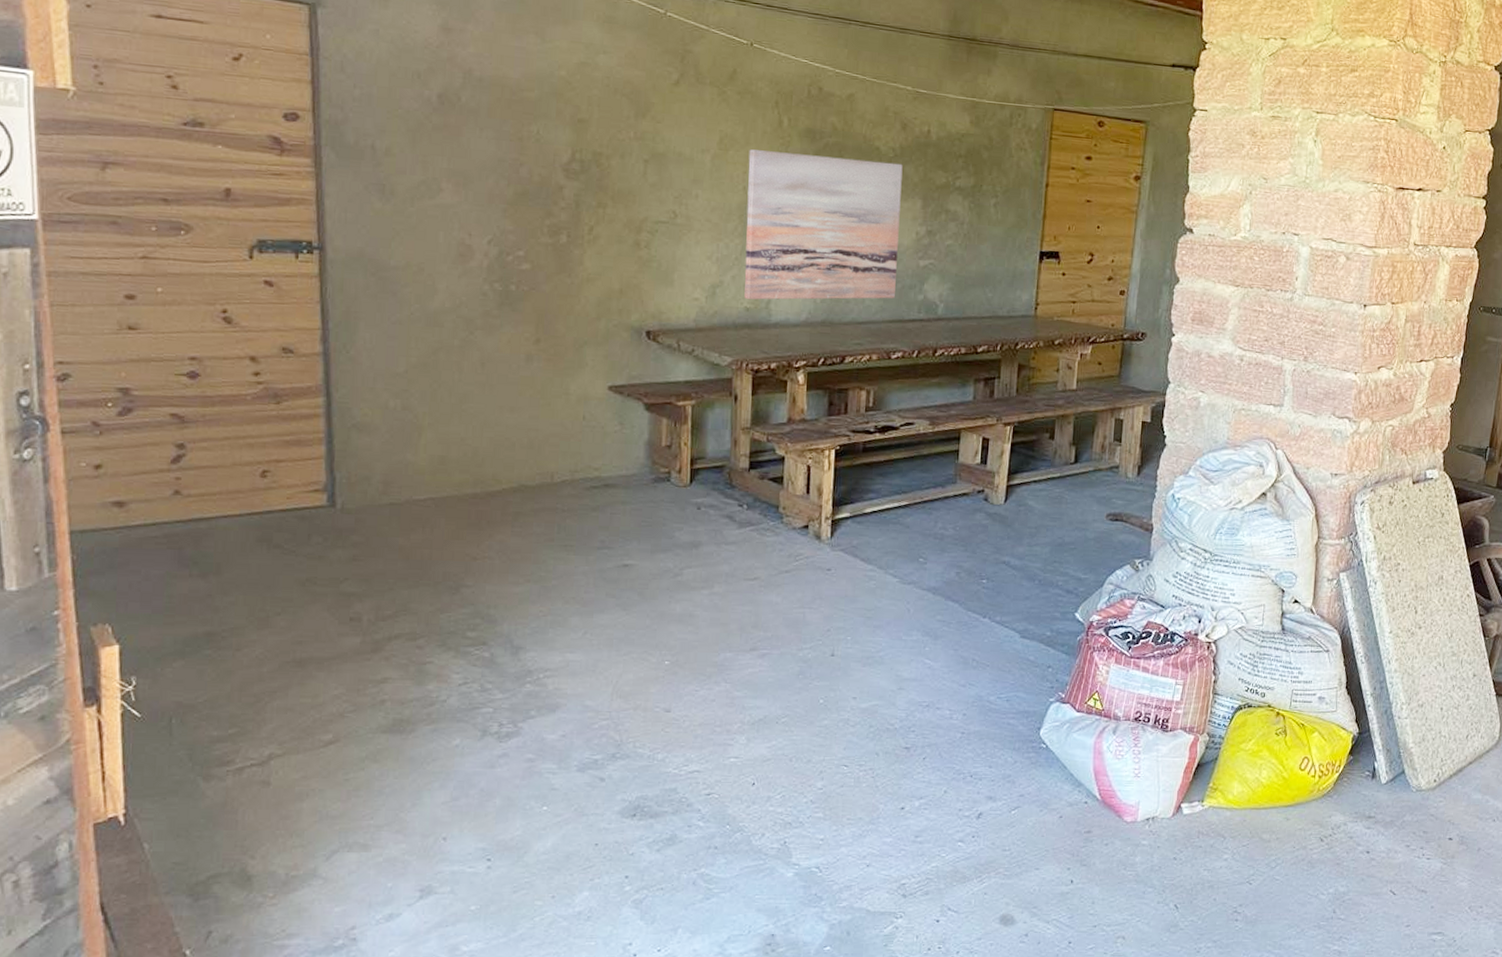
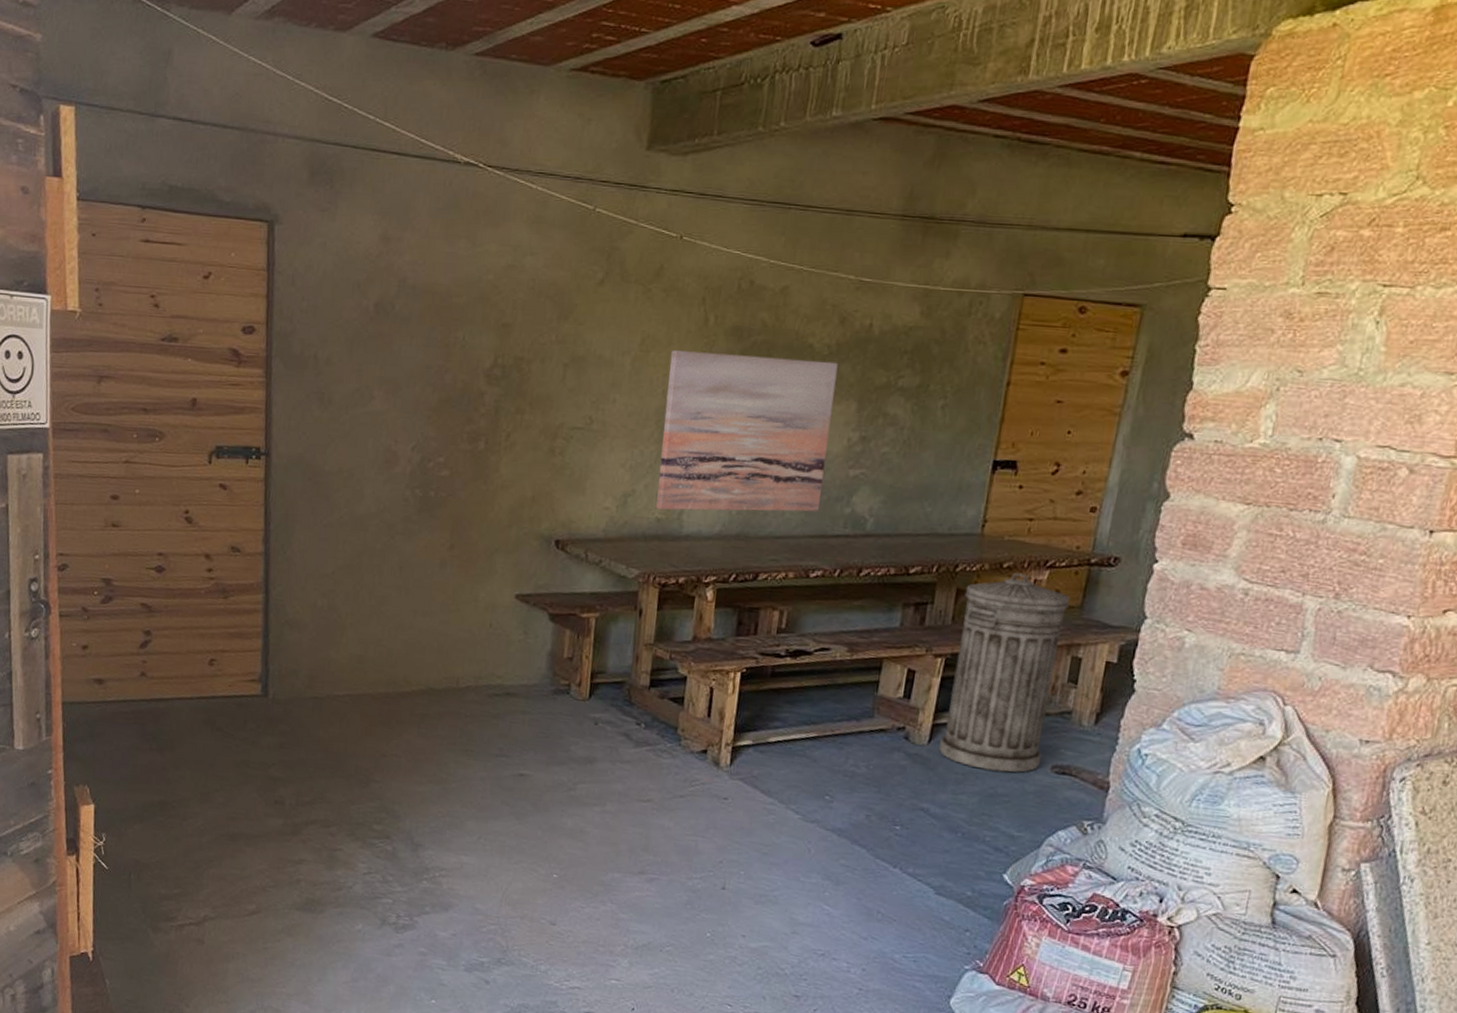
trash can: none [1014,349,1110,523] -> present [939,573,1070,773]

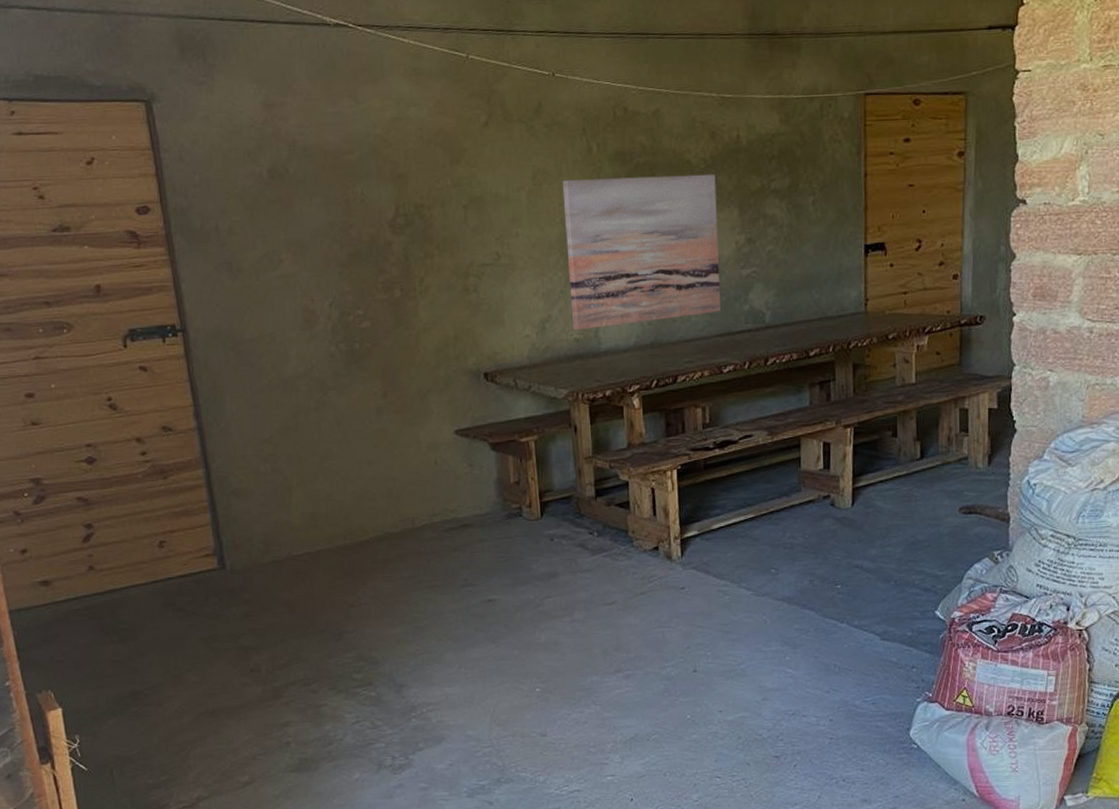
trash can: present [939,573,1070,773] -> none [860,342,950,521]

